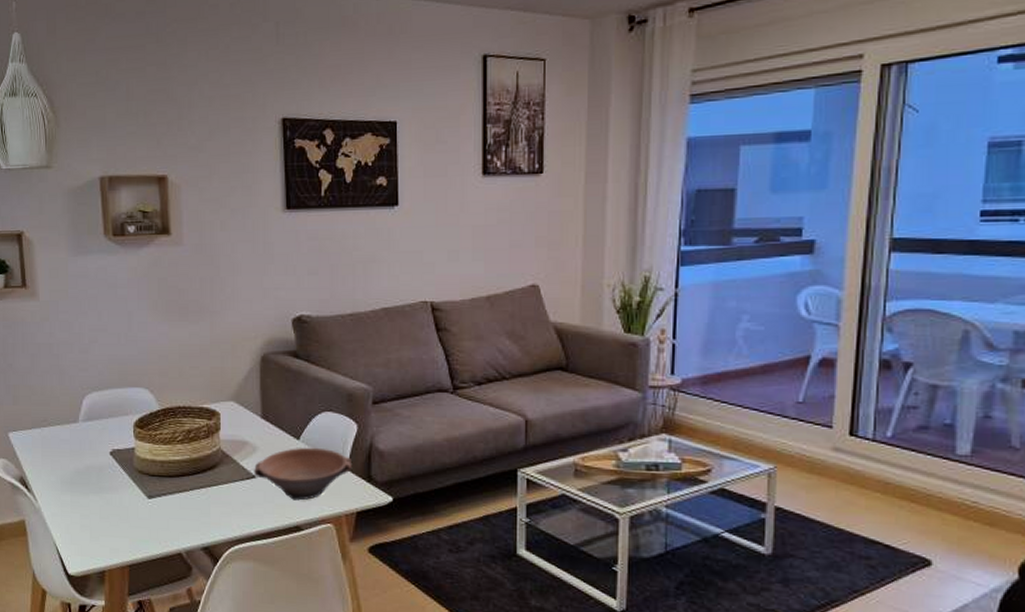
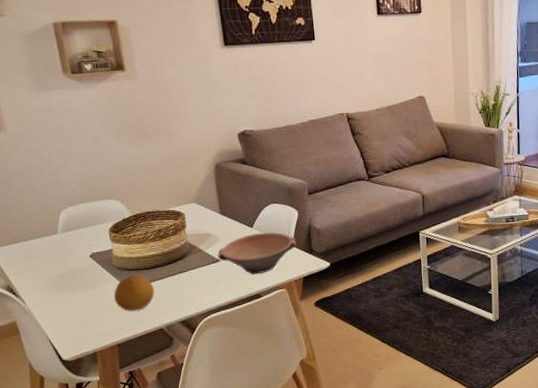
fruit: none [131,482,177,527] -> present [114,274,155,311]

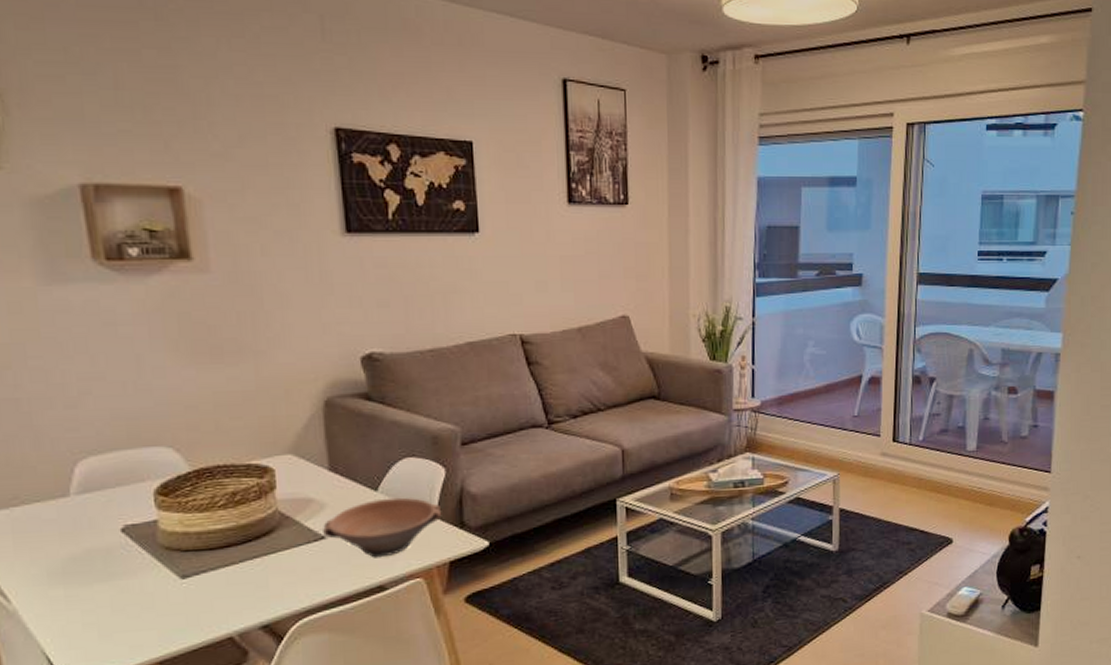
fruit: present [114,274,155,311] -> none [157,557,223,612]

